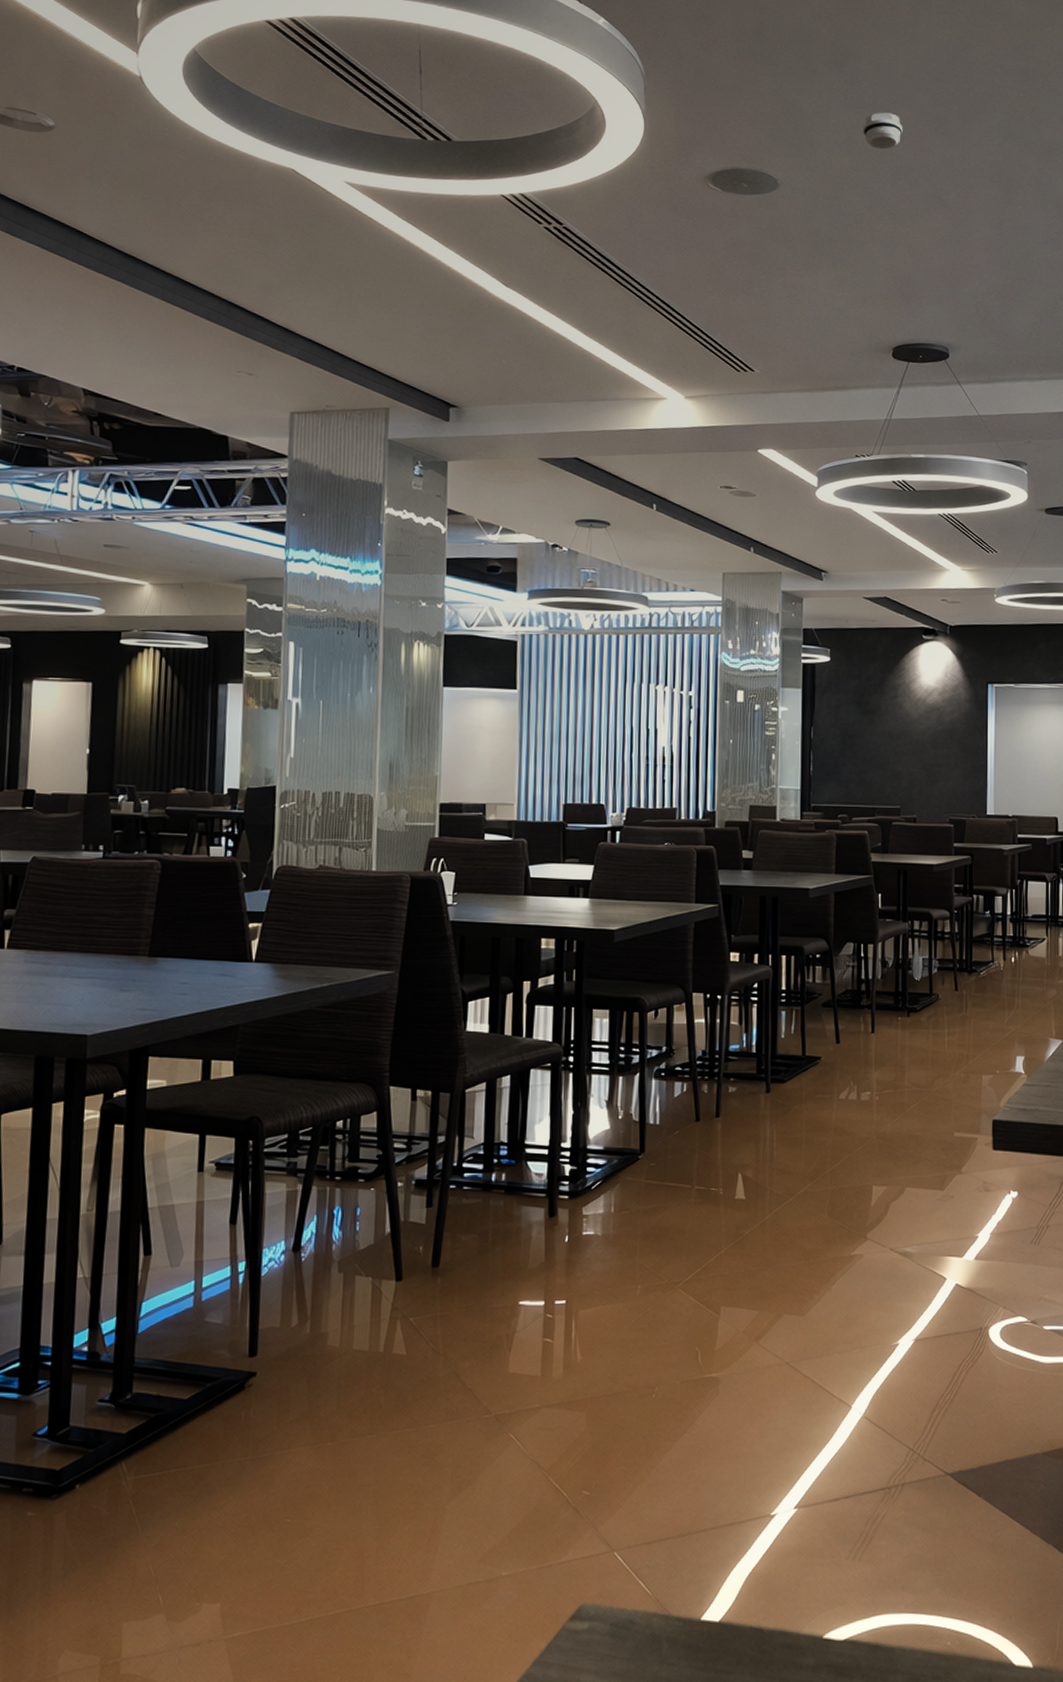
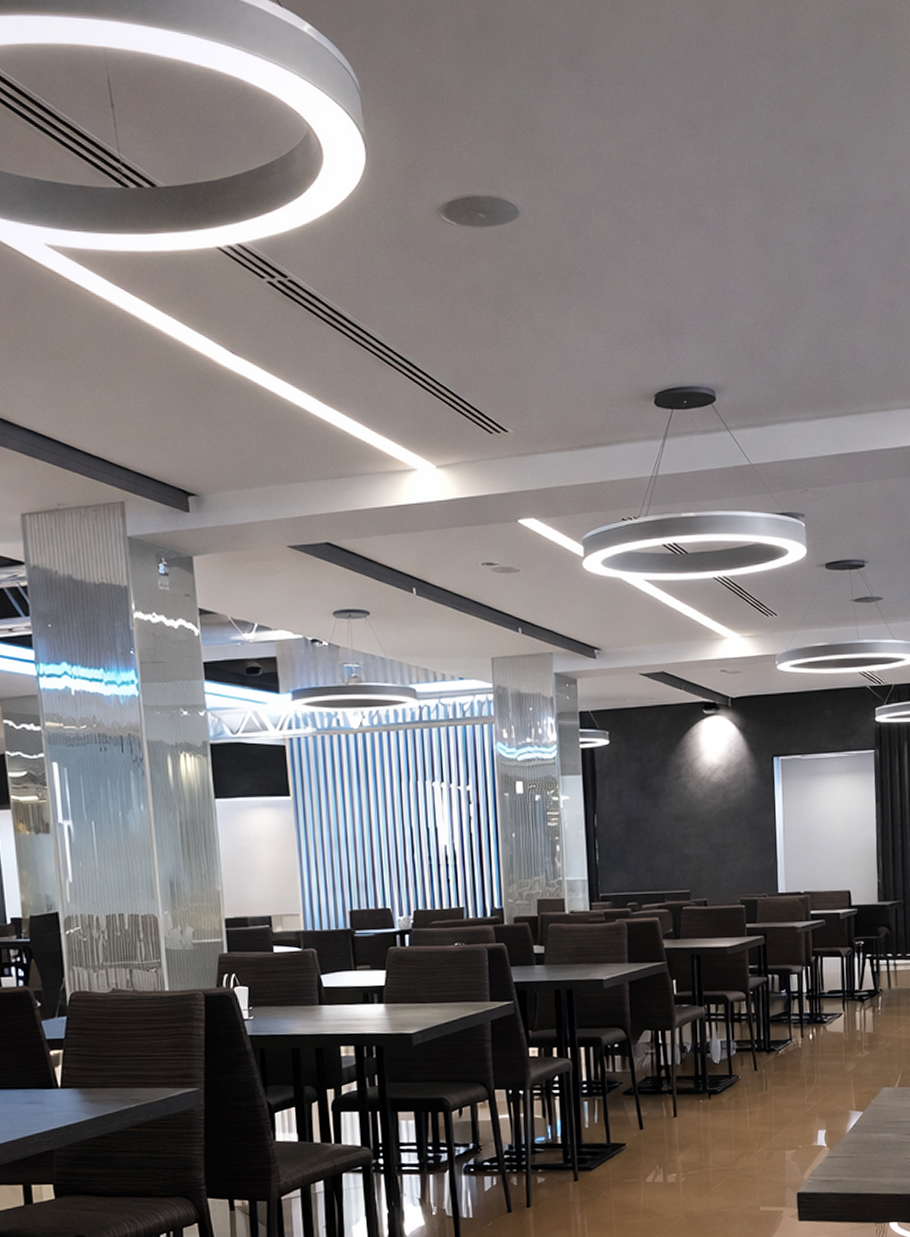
smoke detector: present [863,112,903,150] -> none [607,116,651,161]

